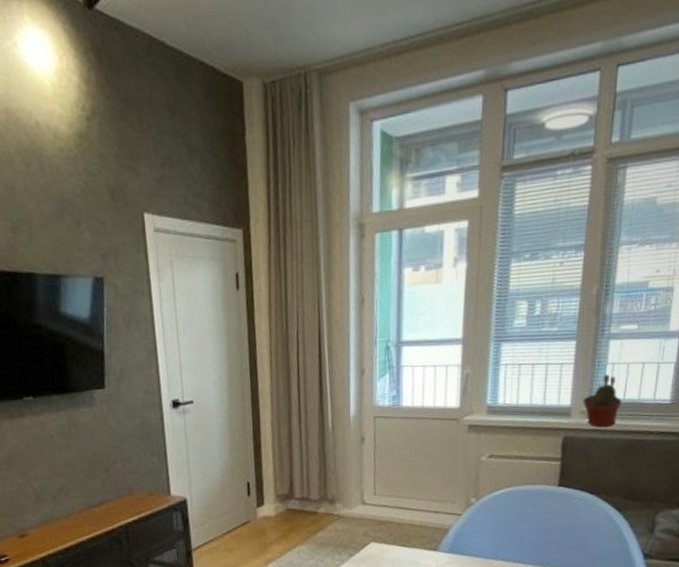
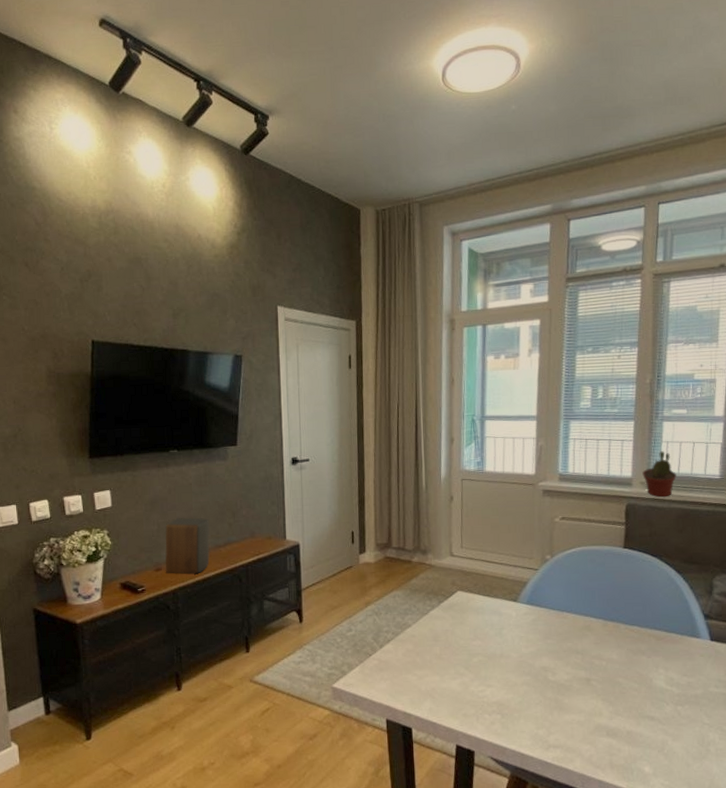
speaker: none [26,475,82,540] -> present [165,518,210,574]

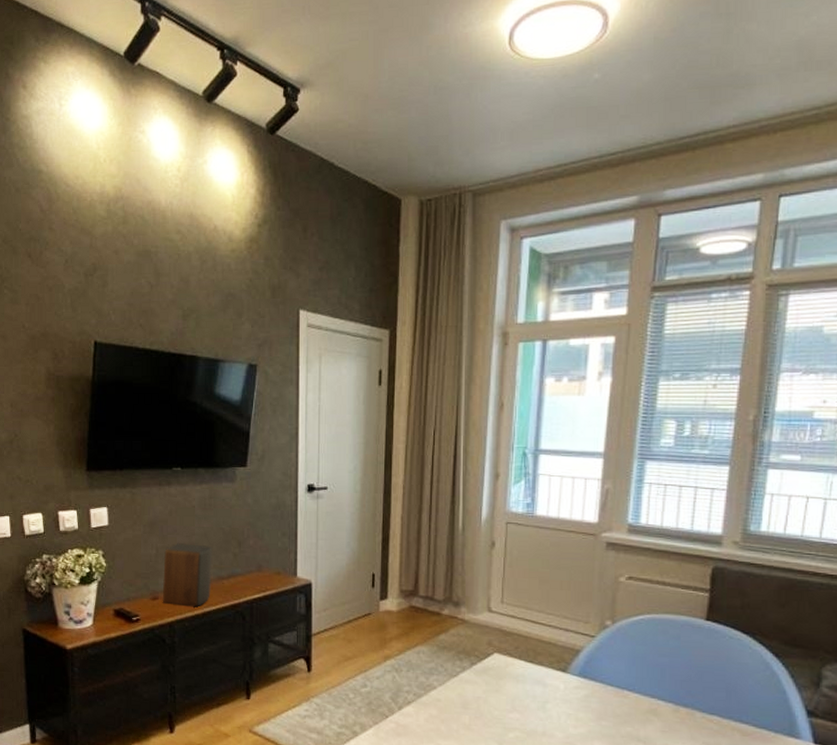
potted cactus: present [642,451,676,498] -> none [736,505,781,563]

